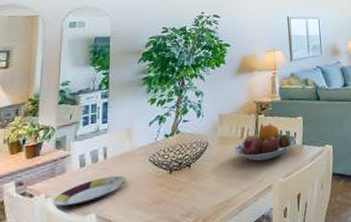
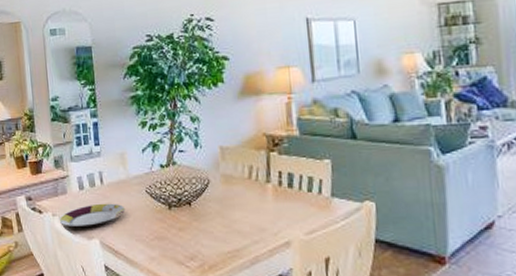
fruit bowl: present [233,124,296,162] -> none [240,163,322,210]

